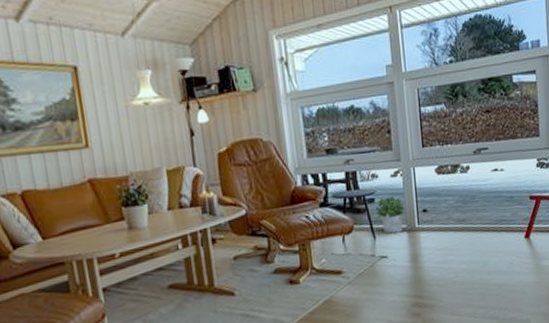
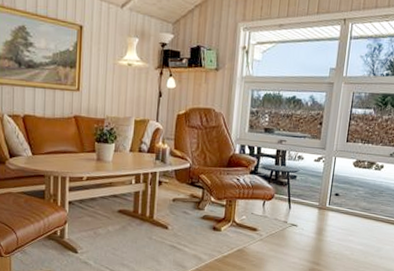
potted plant: present [375,195,405,234] -> none [295,177,321,208]

